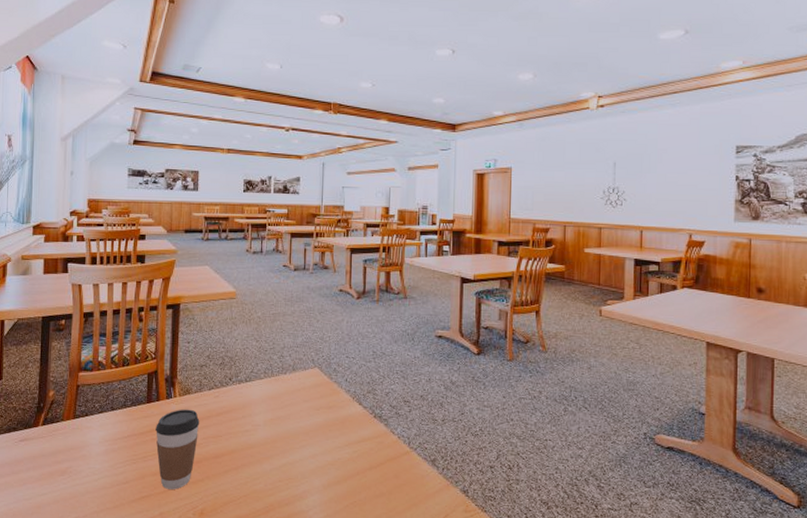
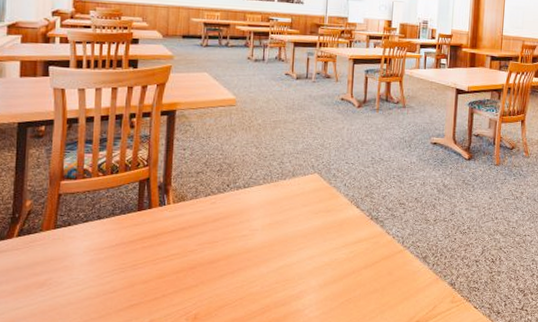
coffee cup: present [156,409,200,490] -> none [147,216,195,296]

